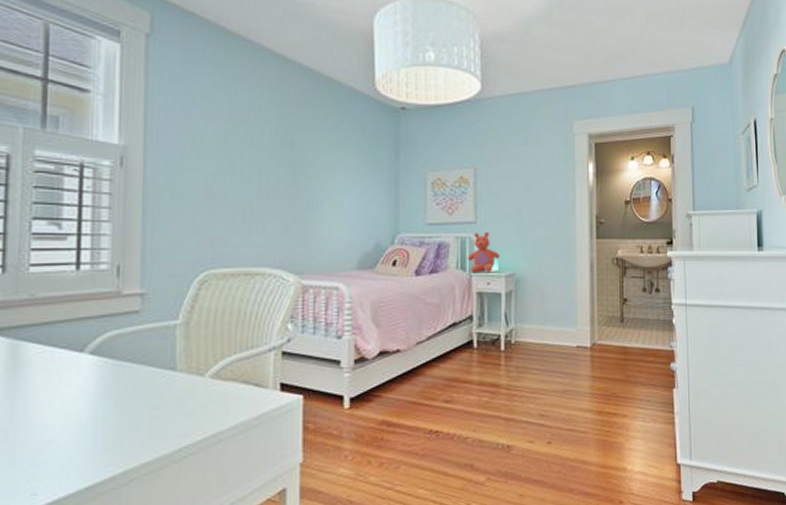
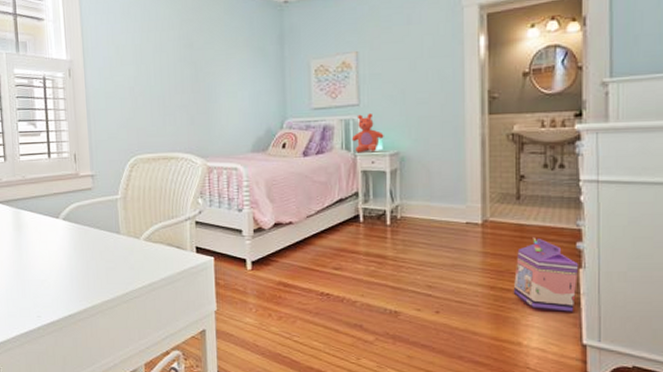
milk carton: none [618,358,673,434] -> present [513,236,579,313]

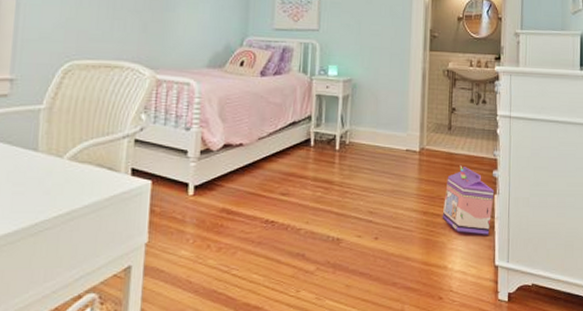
teddy bear: present [351,113,384,153] -> none [309,39,340,77]

